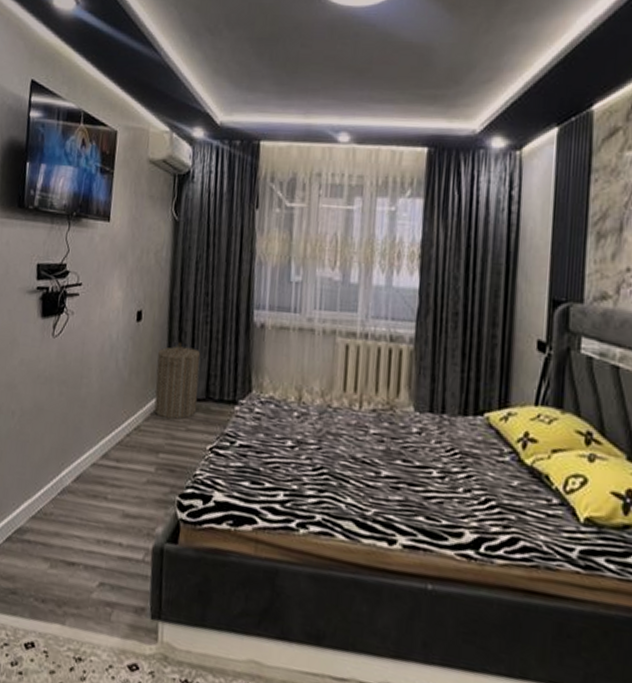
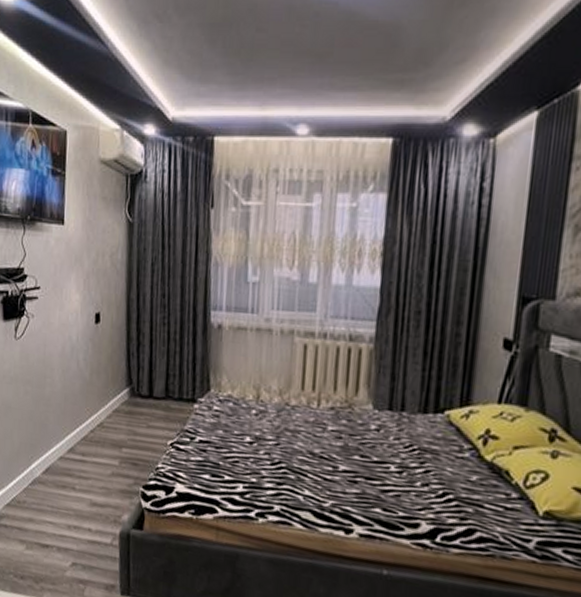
laundry hamper: present [154,343,200,420] -> none [115,344,159,417]

